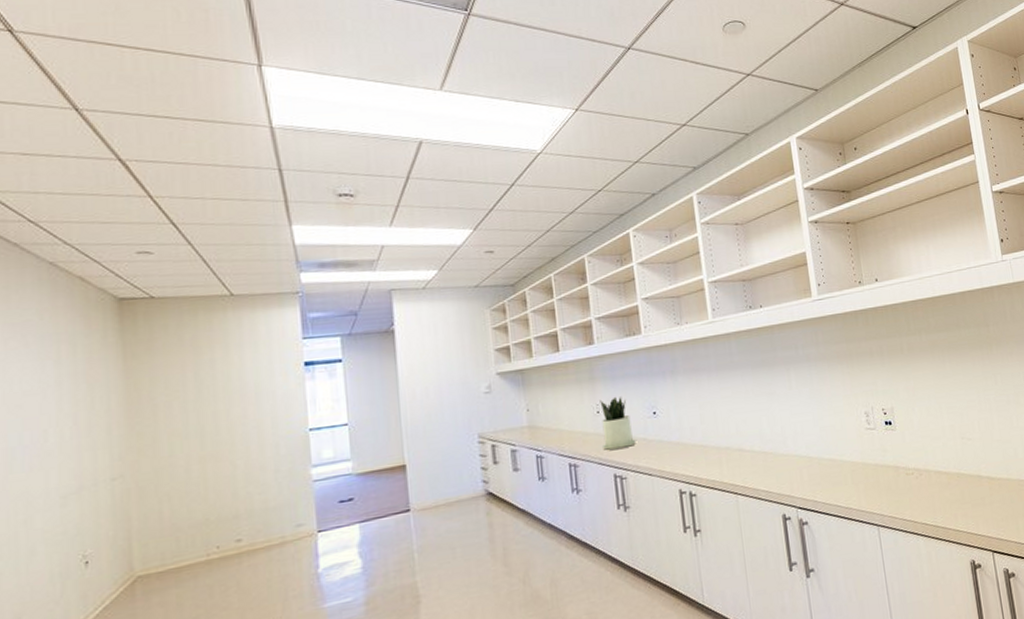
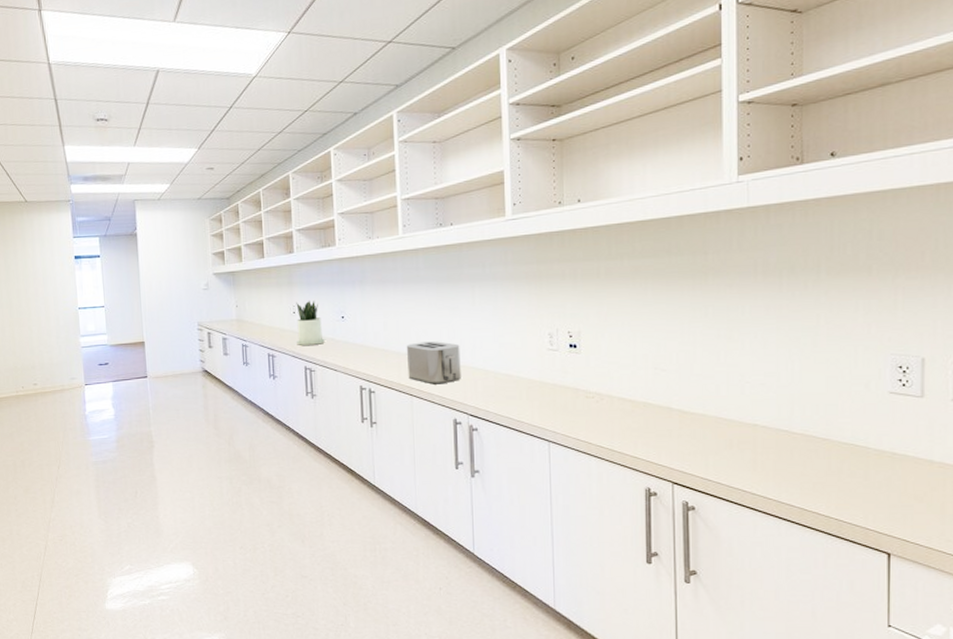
toaster: none [726,430,786,479] -> present [406,341,461,385]

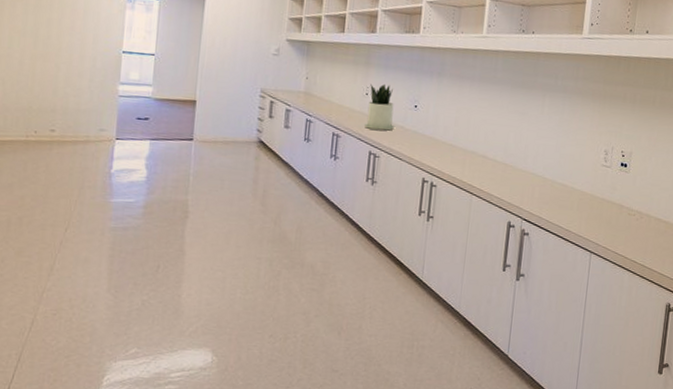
toaster: present [406,341,461,385] -> none [471,142,524,186]

